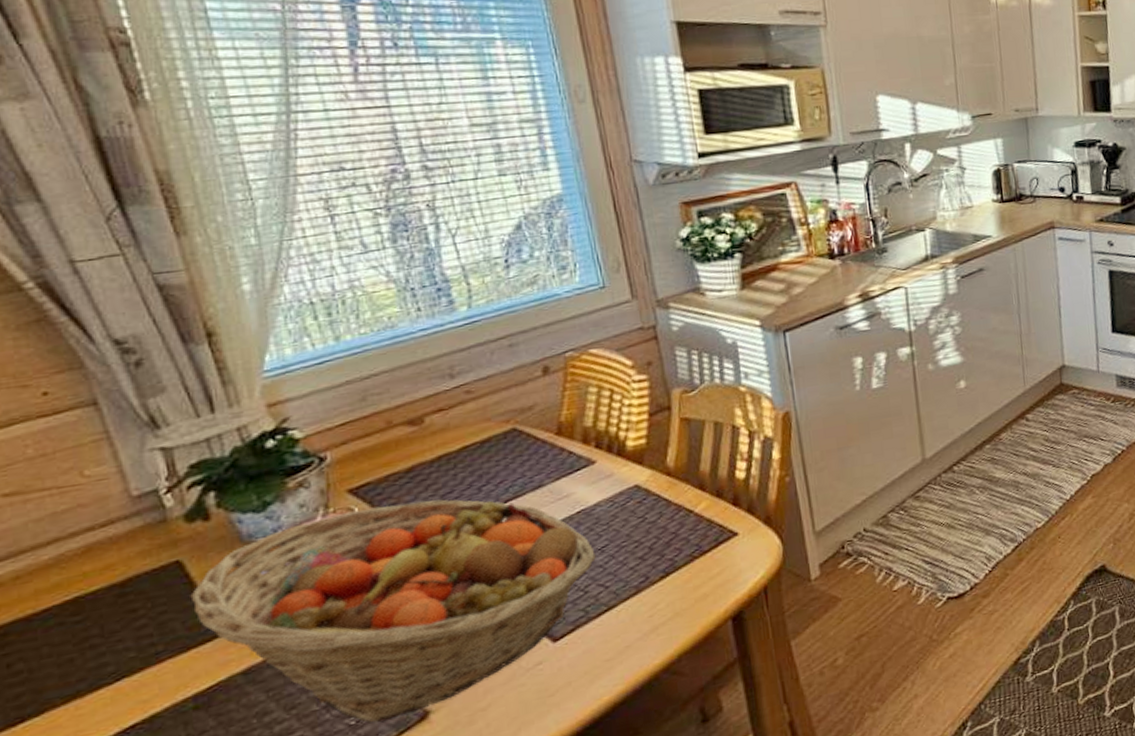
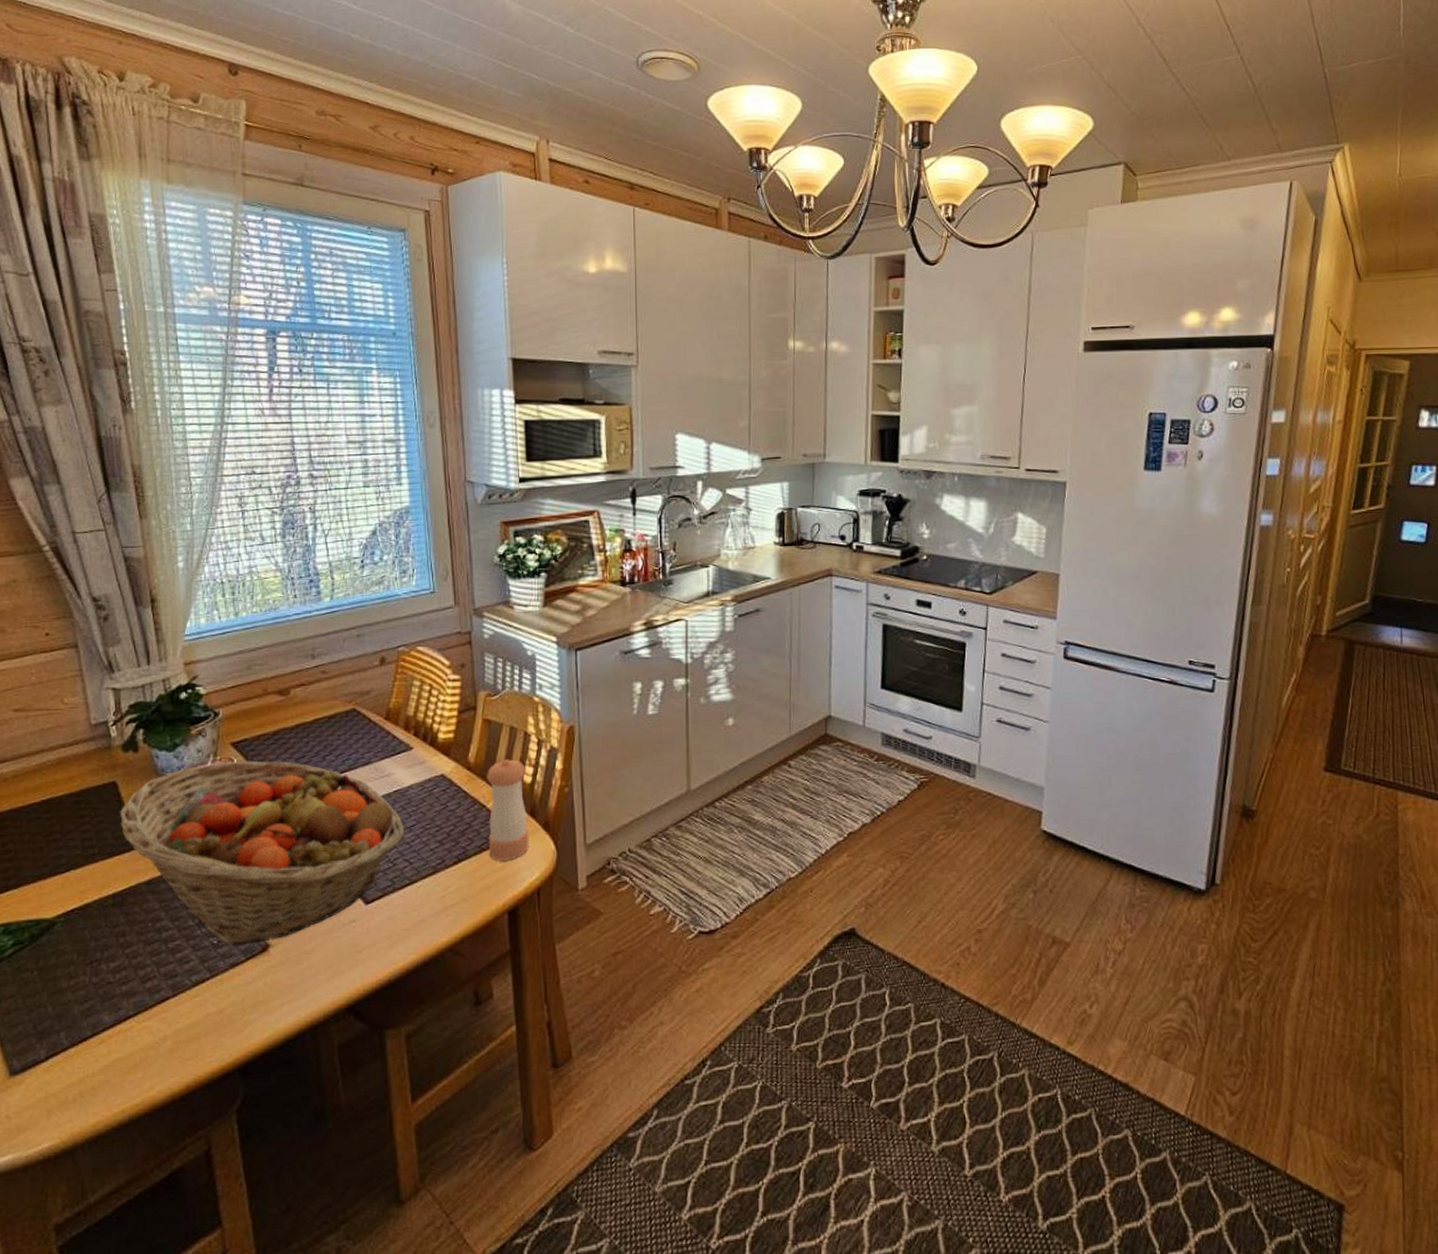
pepper shaker: none [691,456,750,567] -> present [487,759,529,861]

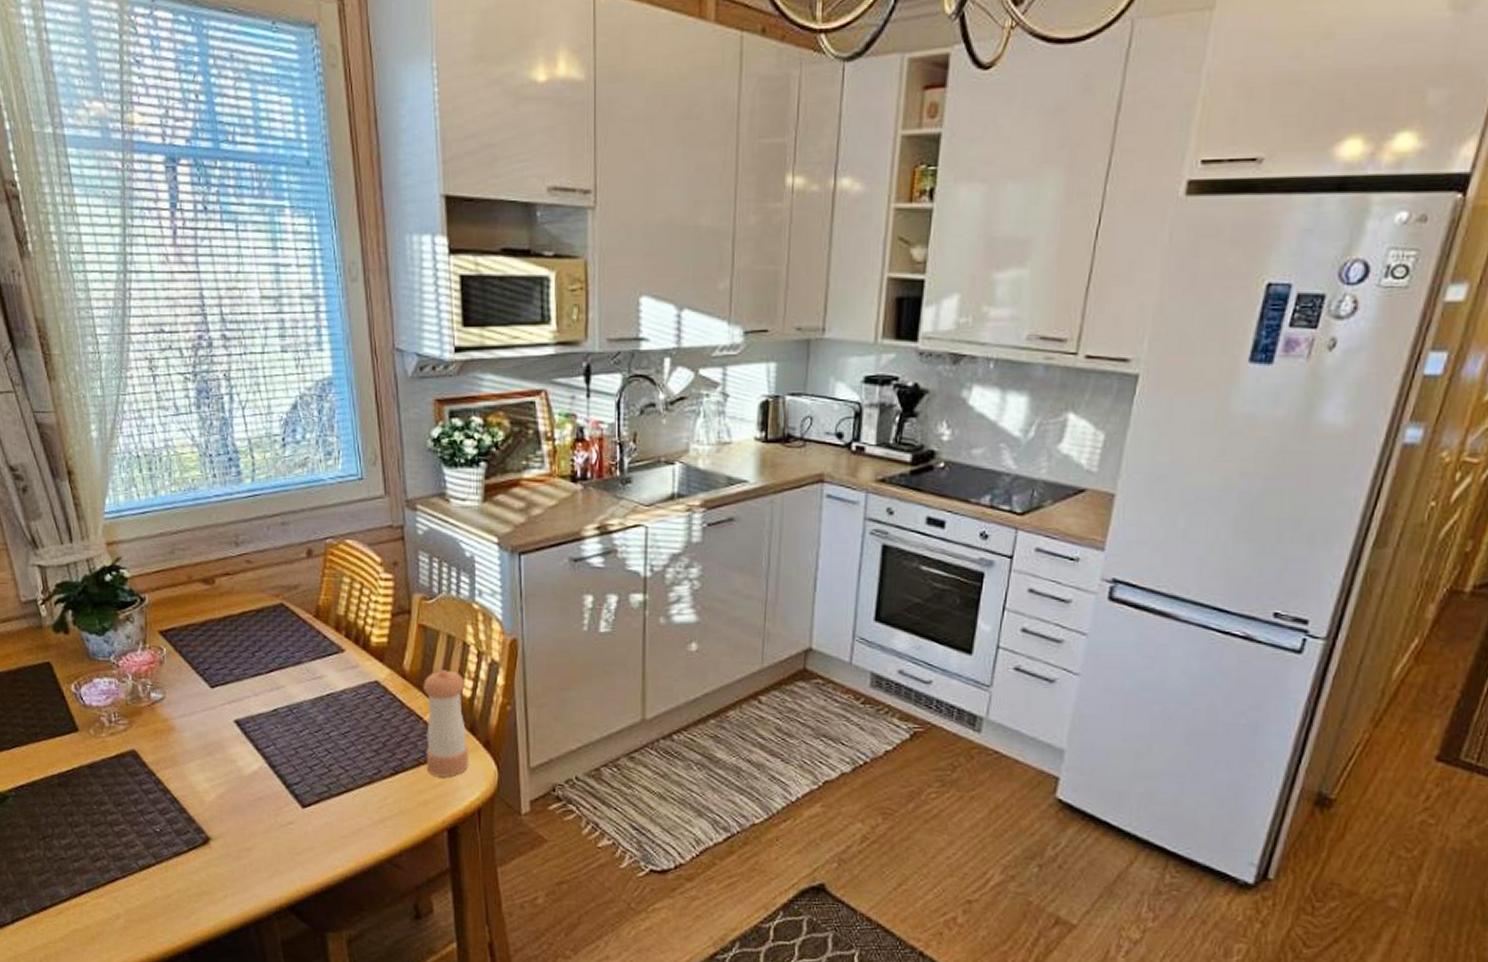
fruit basket: present [119,760,405,945] -> none [56,651,340,836]

